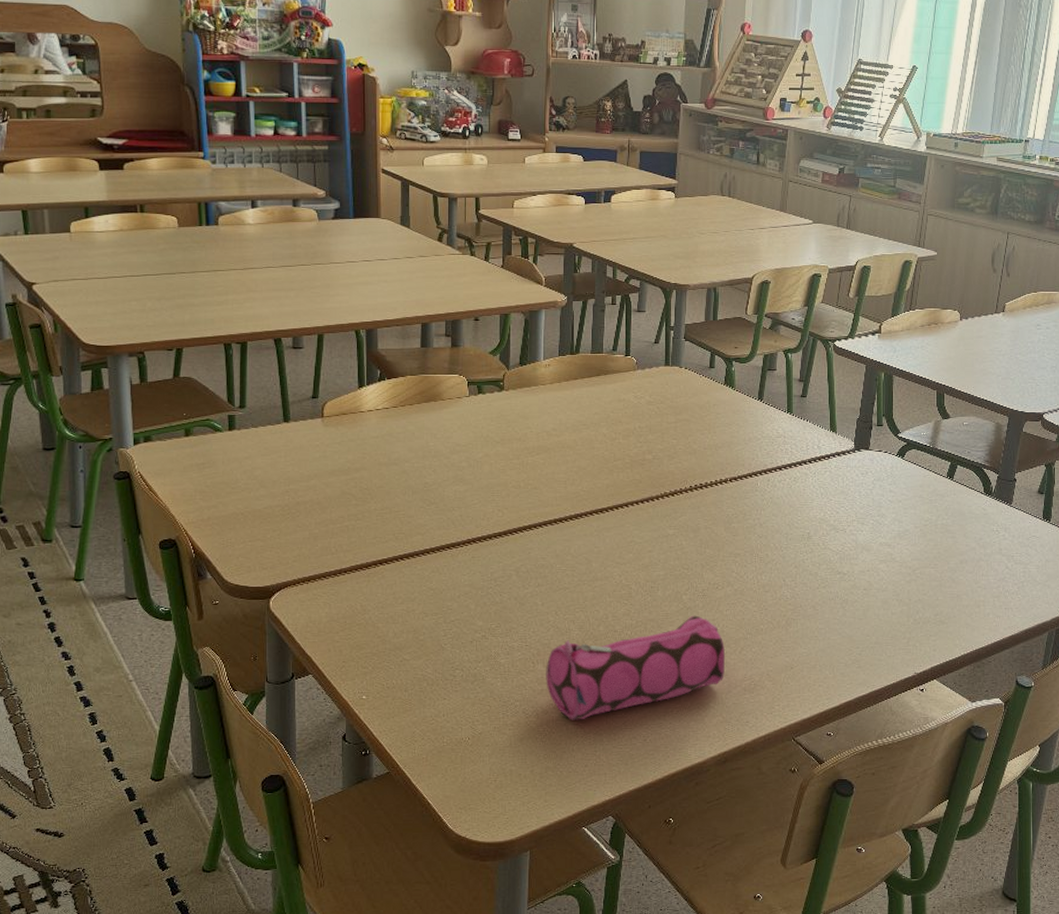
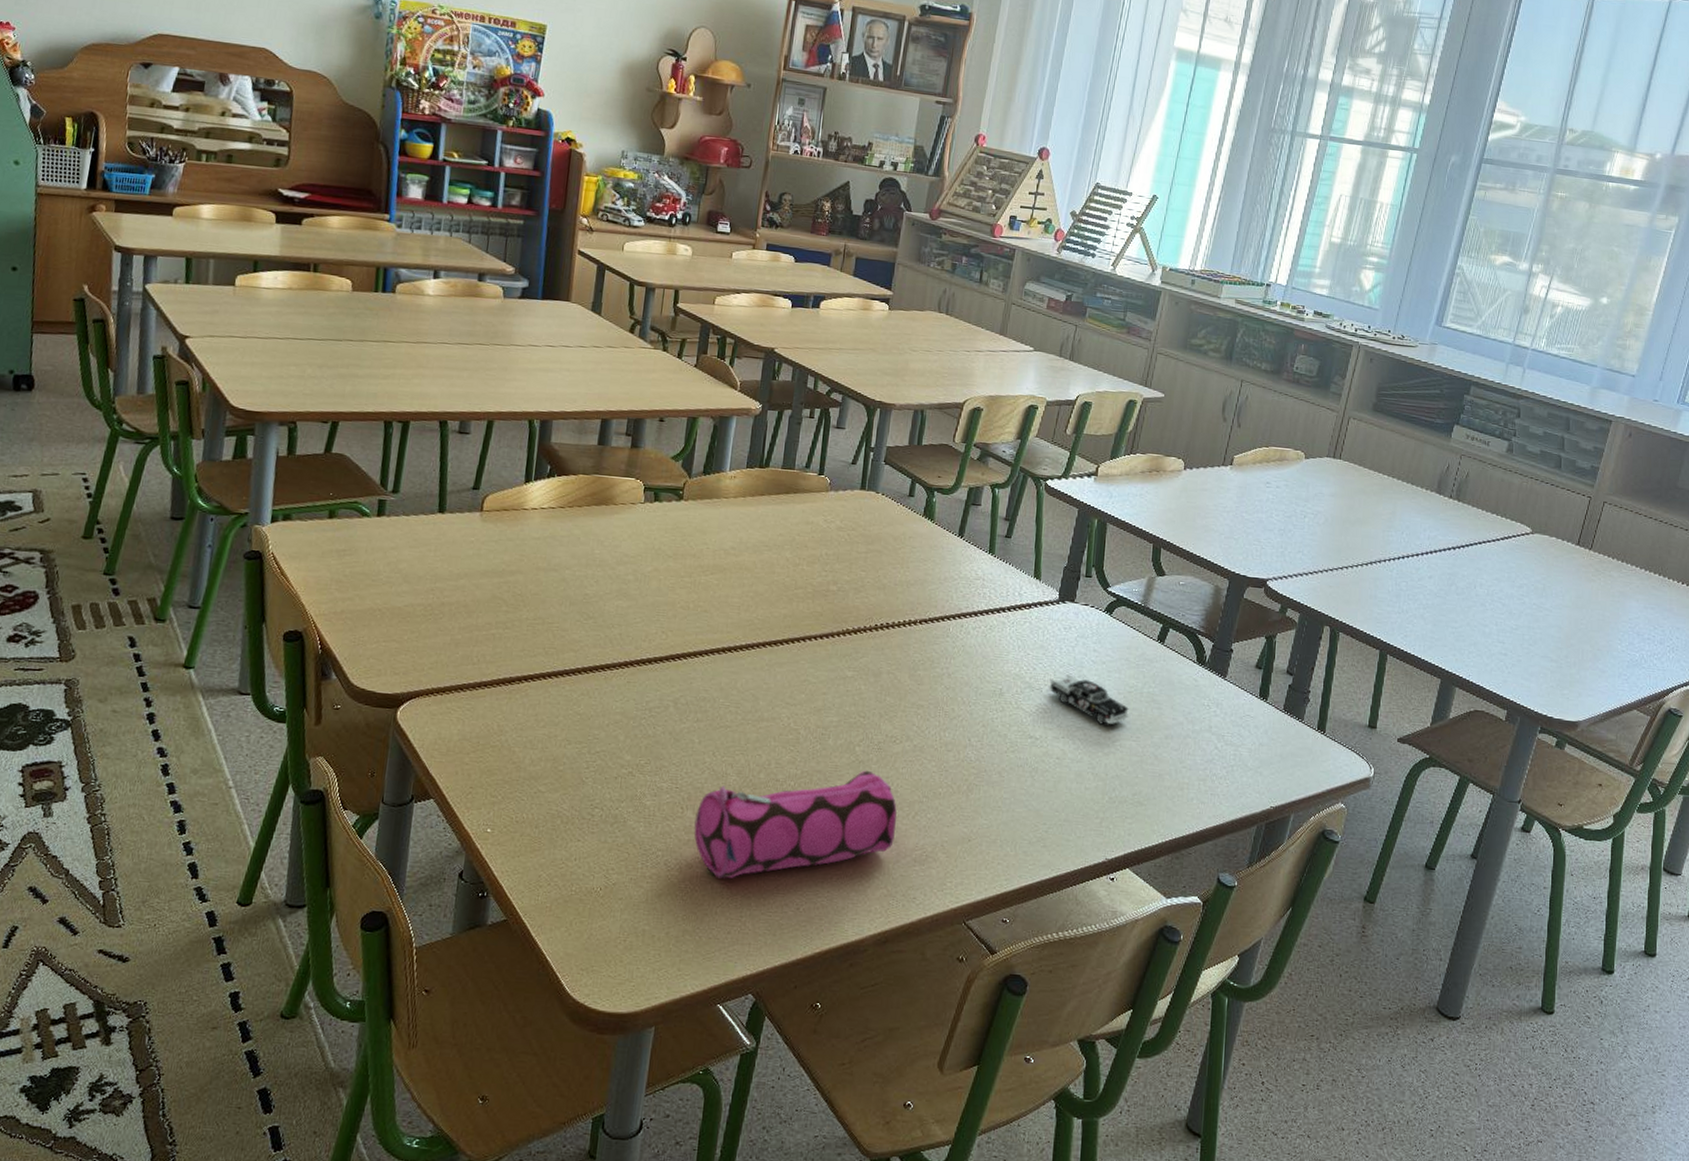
toy car: none [851,514,926,556] -> present [1048,674,1129,725]

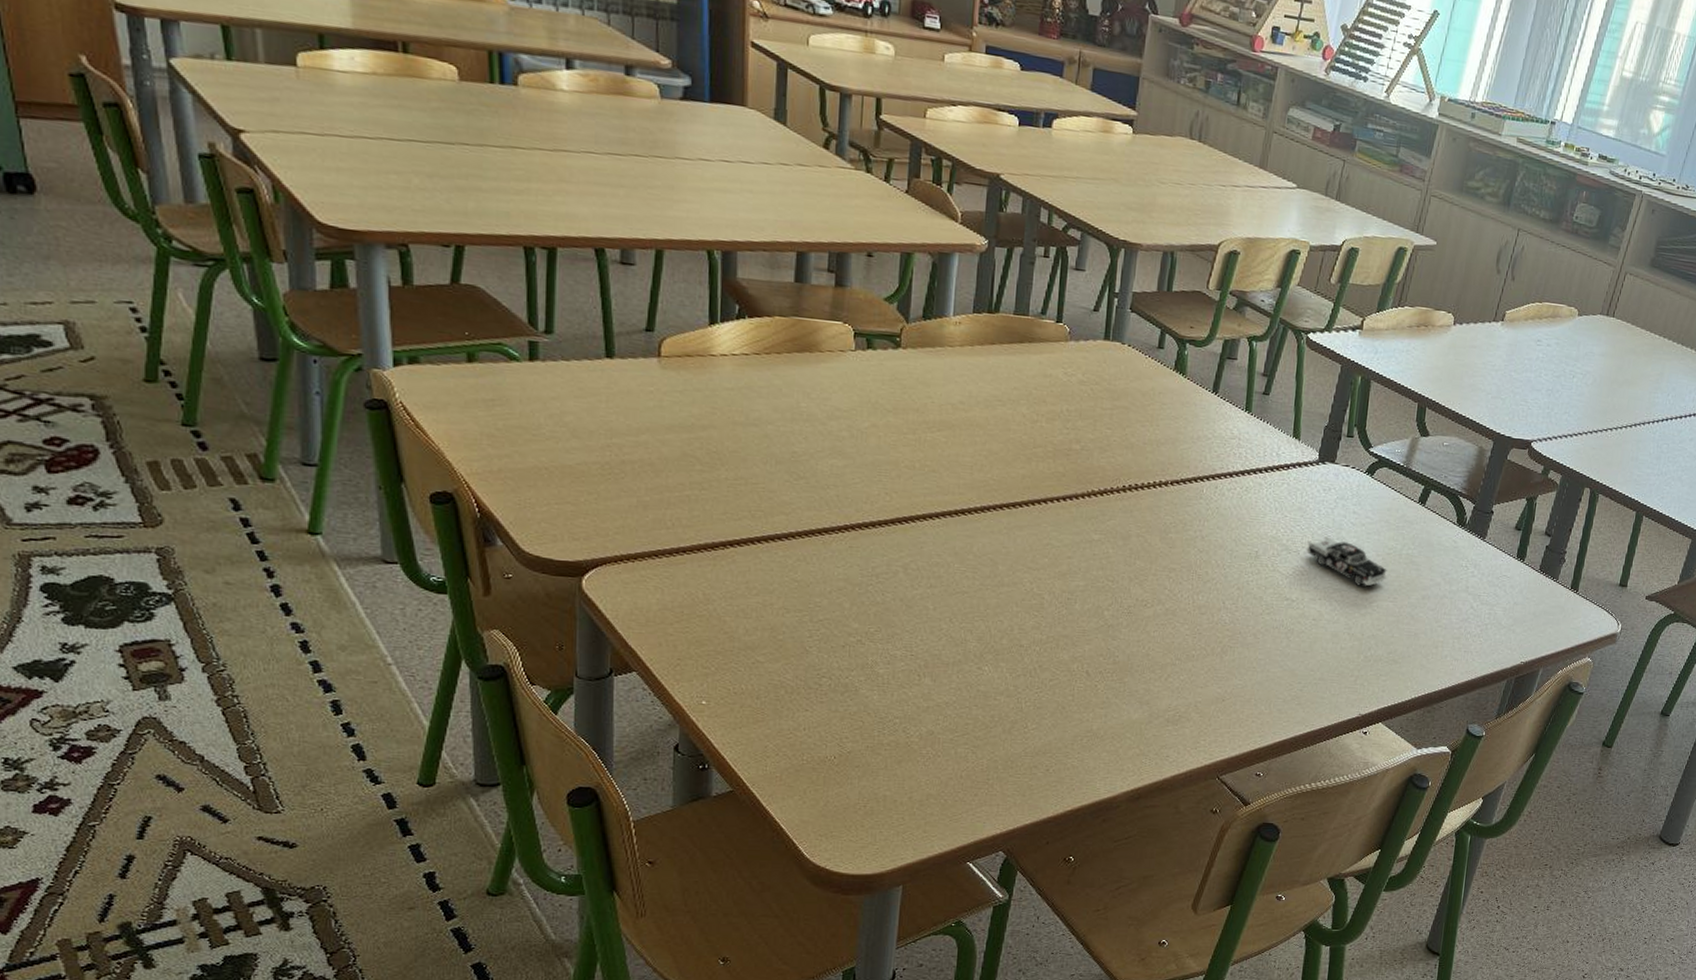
pencil case: present [693,770,898,879] -> none [933,634,1149,744]

